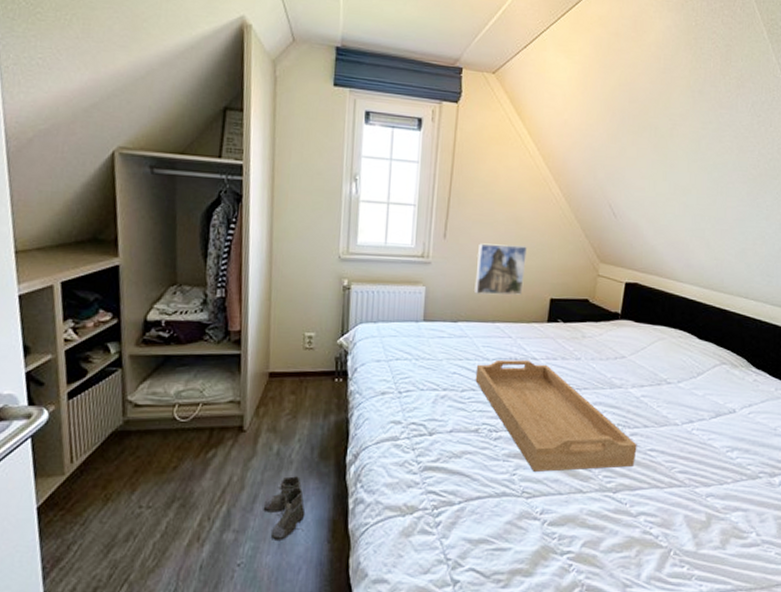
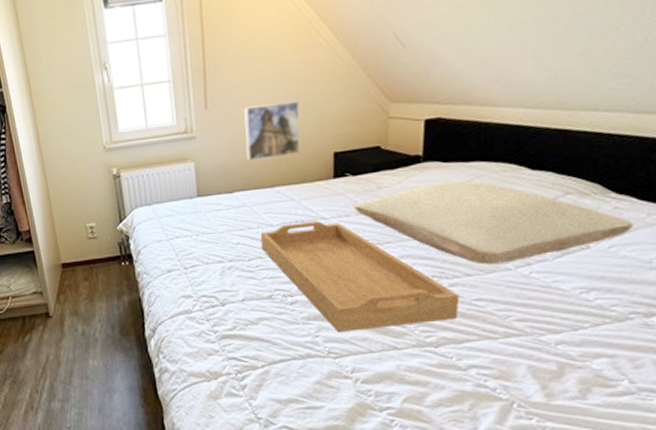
boots: present [263,475,306,540] -> none [80,351,119,407]
pillow: none [560,339,767,419] -> present [352,180,635,265]

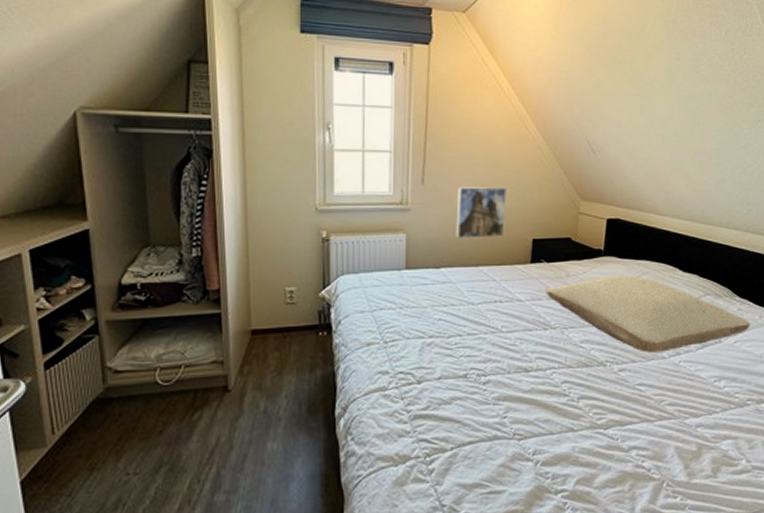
serving tray: present [260,221,460,332] -> none [461,303,626,413]

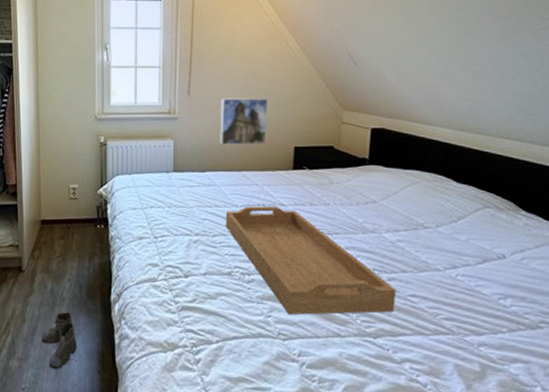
boots: none [253,431,297,499] -> present [41,311,78,369]
serving tray: none [461,303,626,413] -> present [225,206,396,315]
pillow: present [544,275,751,352] -> none [307,184,541,264]

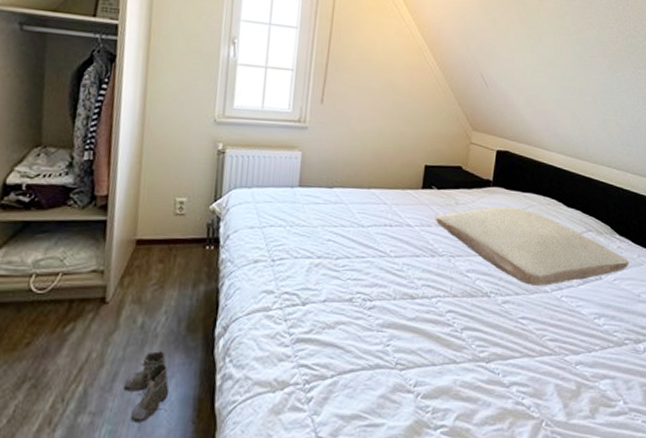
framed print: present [220,98,268,145] -> none [350,109,402,161]
serving tray: present [225,206,396,315] -> none [350,226,509,342]
pillow: none [307,184,541,264] -> present [434,206,630,286]

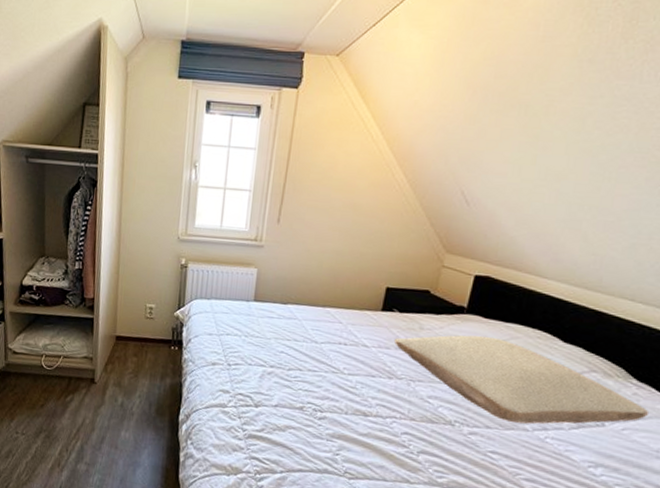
boots: present [123,350,170,422] -> none [109,425,143,478]

